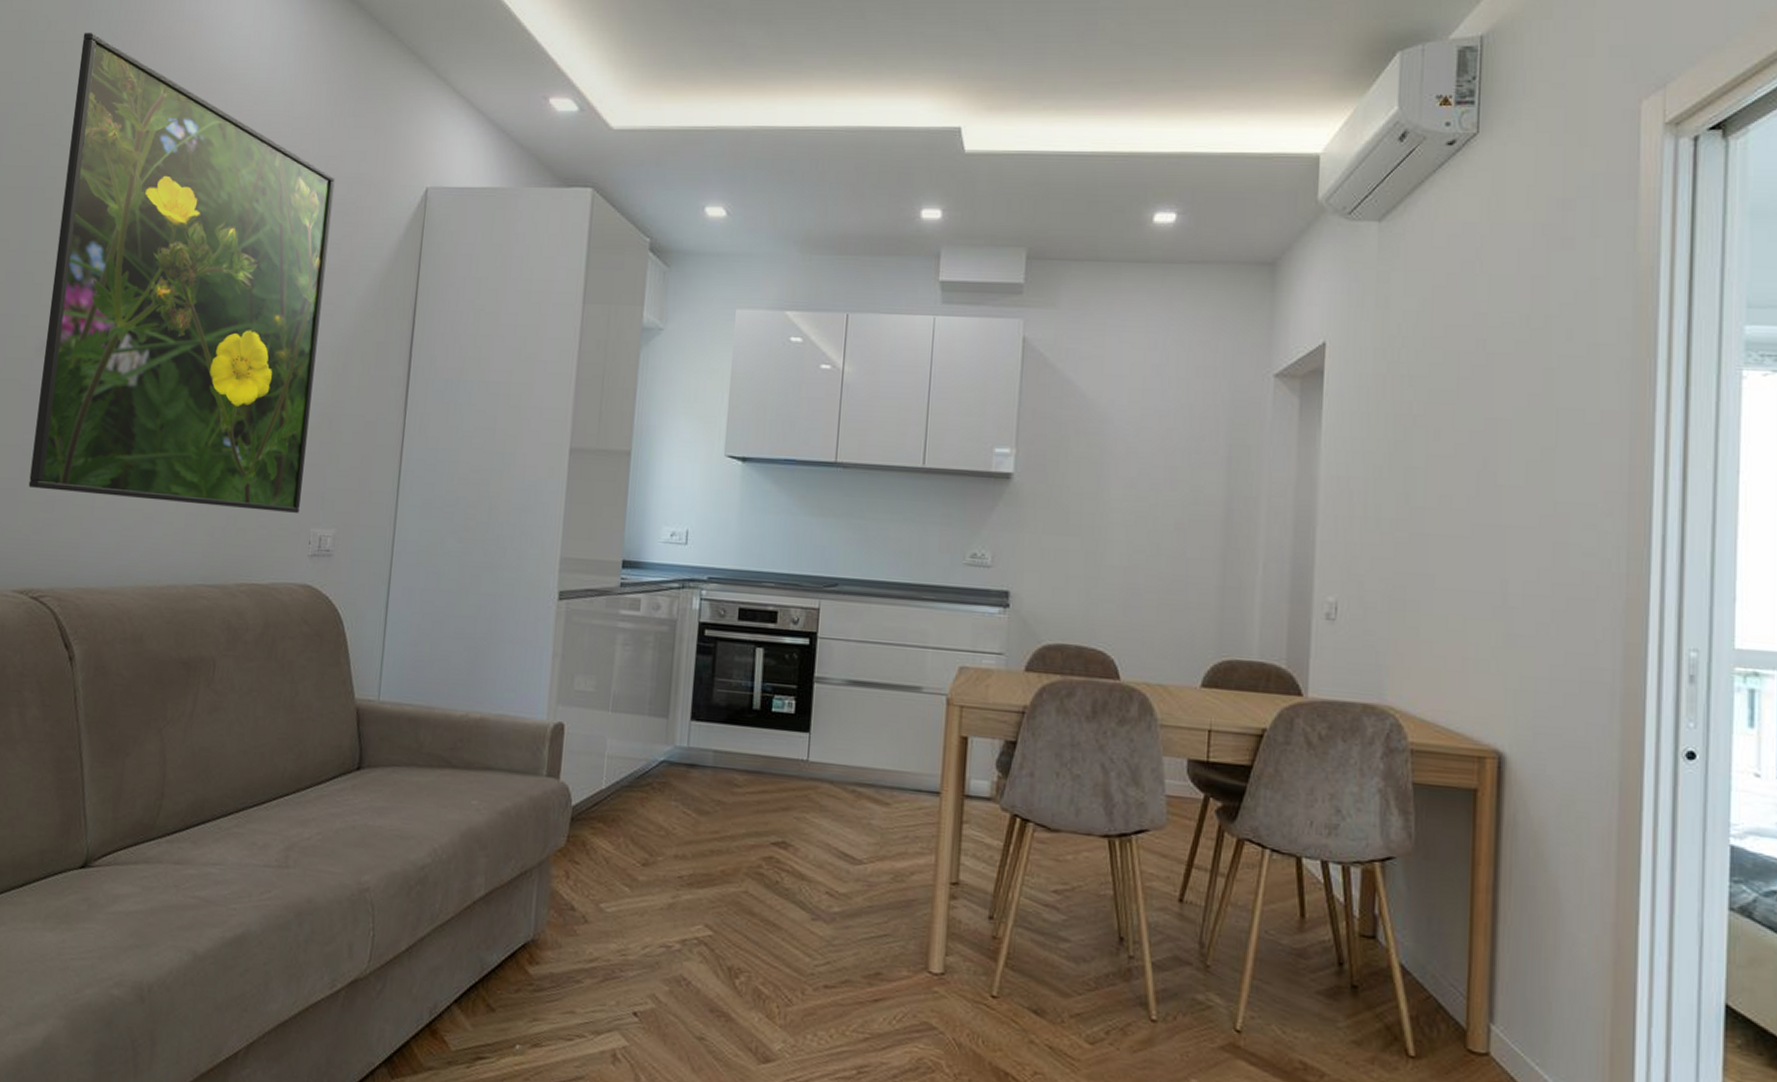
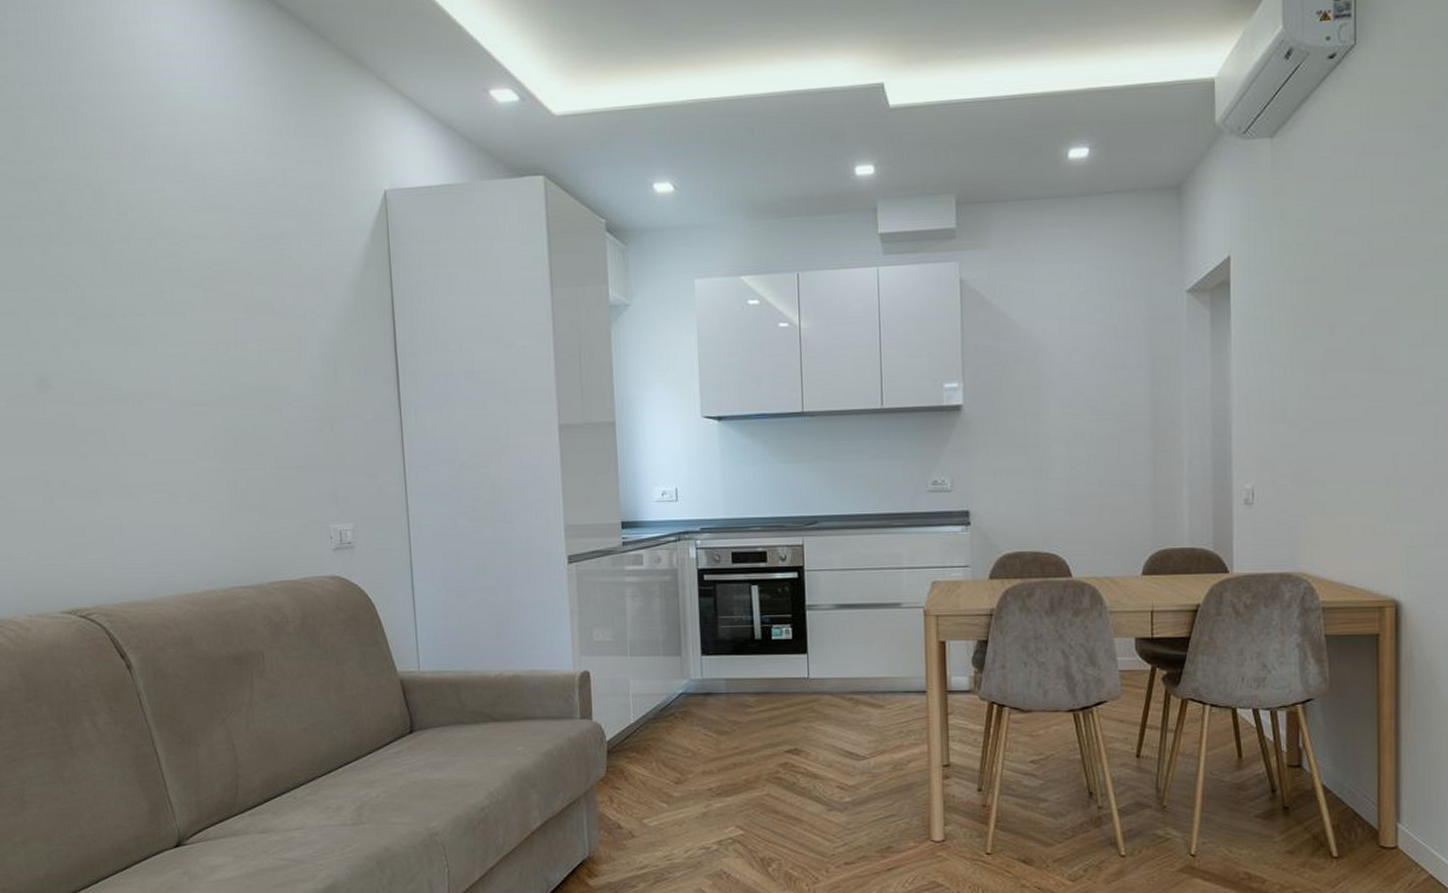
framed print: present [28,33,335,513] -> none [16,64,316,517]

